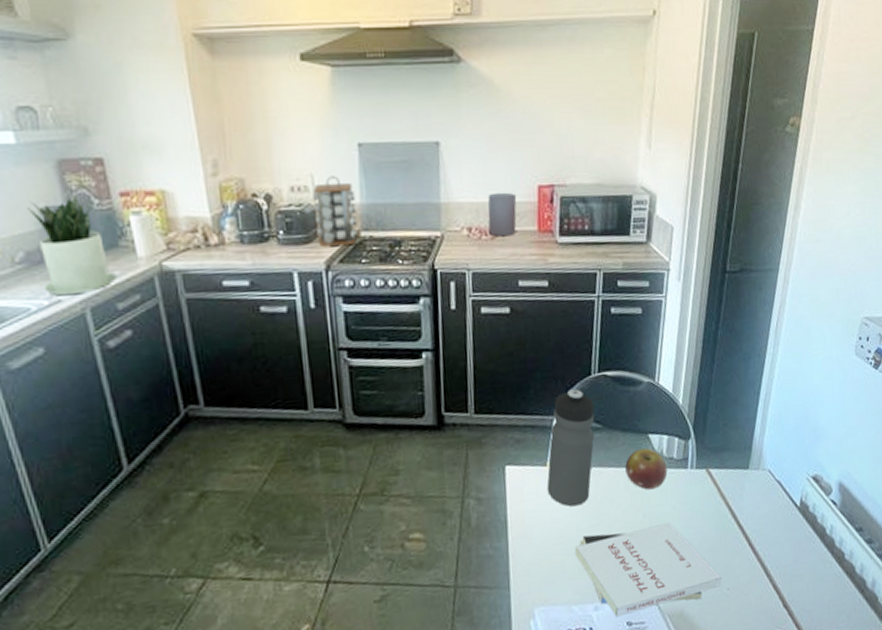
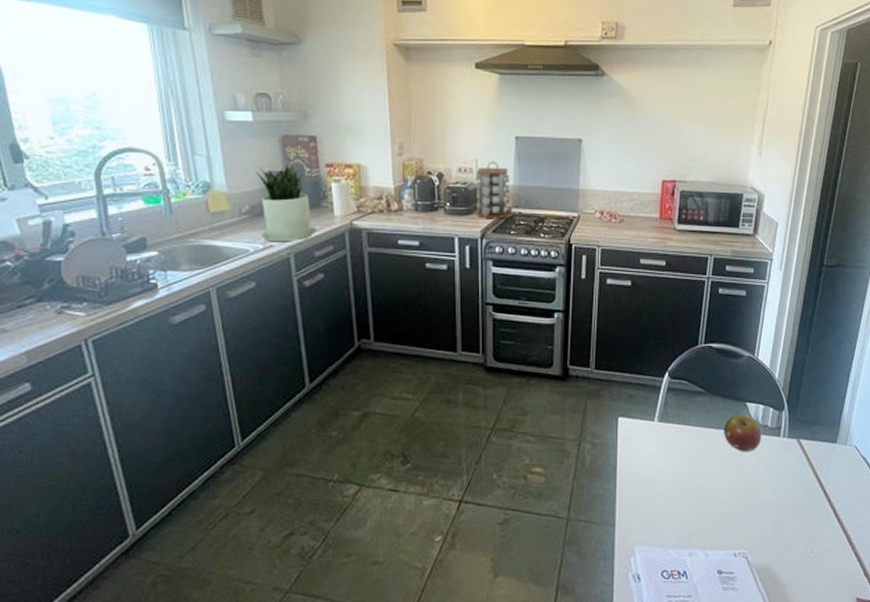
canister: present [487,192,517,237] -> none [618,184,644,221]
water bottle: present [546,389,595,507] -> none [653,356,700,460]
books: present [574,522,722,618] -> none [674,483,807,565]

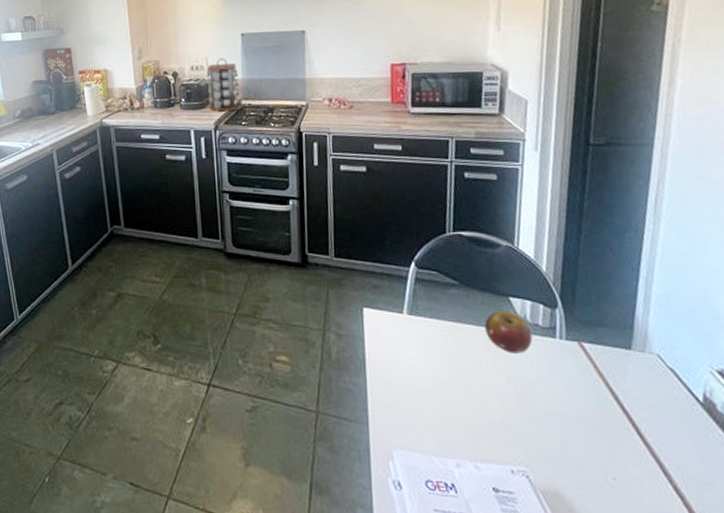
planter: present [255,164,317,242] -> none [24,73,74,141]

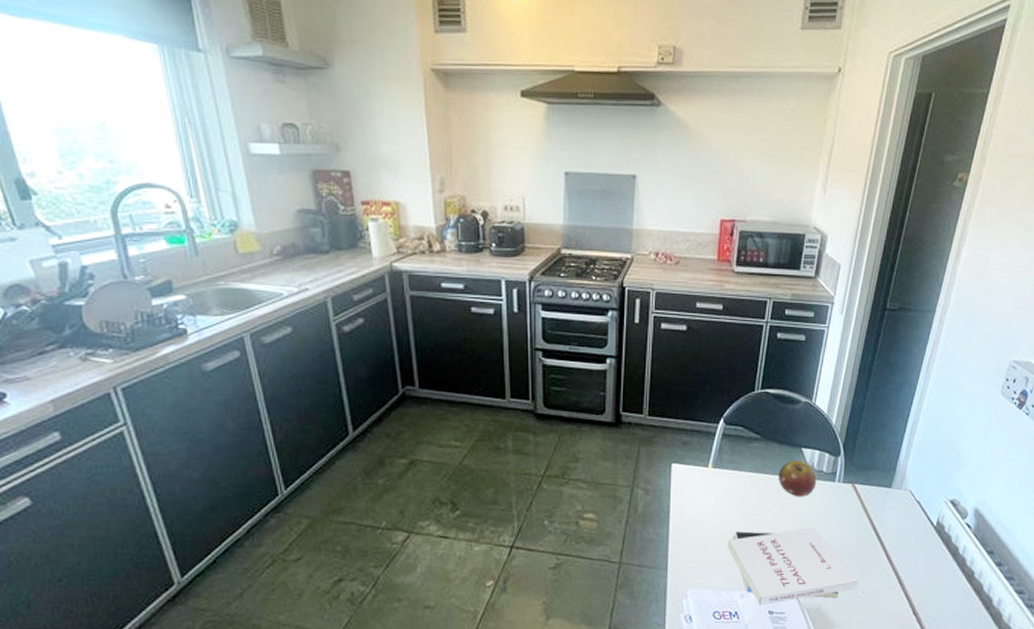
spice rack: present [206,58,240,112] -> none [522,199,559,261]
books: none [433,388,605,483] -> present [727,527,858,606]

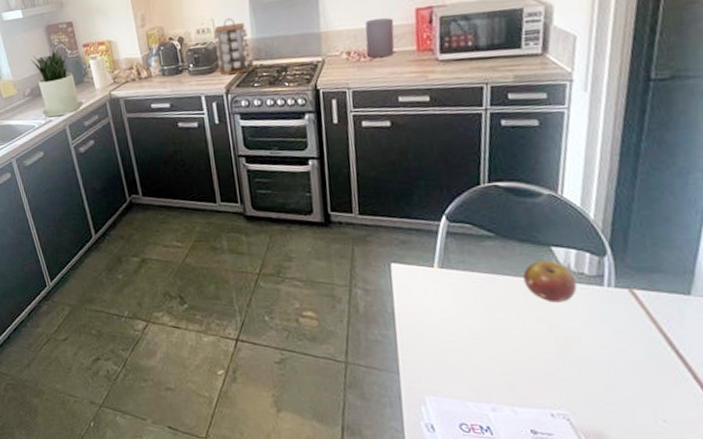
planter: none [285,201,355,285] -> present [30,49,84,118]
spice rack: none [522,199,559,261] -> present [213,18,251,76]
canister: none [674,223,701,263] -> present [365,17,395,59]
books: present [727,527,858,606] -> none [467,338,655,425]

